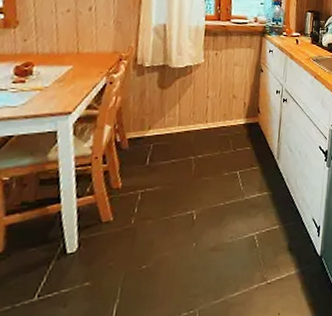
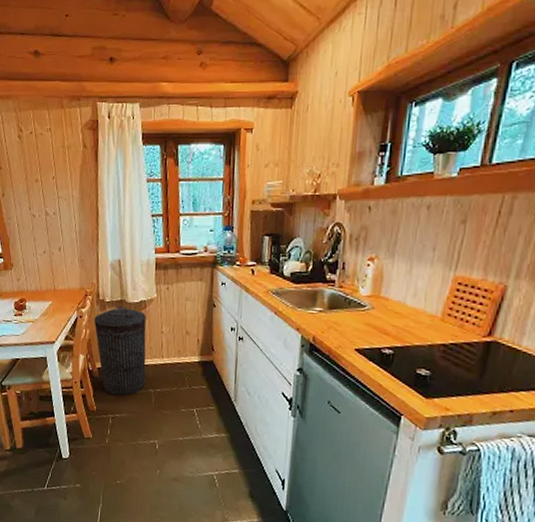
trash can: none [128,70,191,167] -> present [94,305,147,396]

